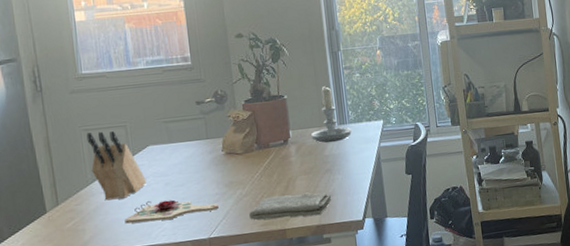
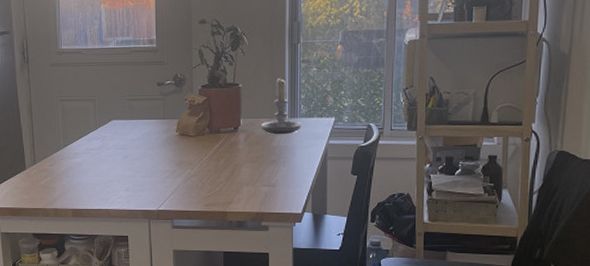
knife block: present [86,131,147,201] -> none [61,102,108,165]
cutting board: present [124,199,219,224] -> none [87,169,168,189]
washcloth: present [249,192,331,220] -> none [195,179,273,203]

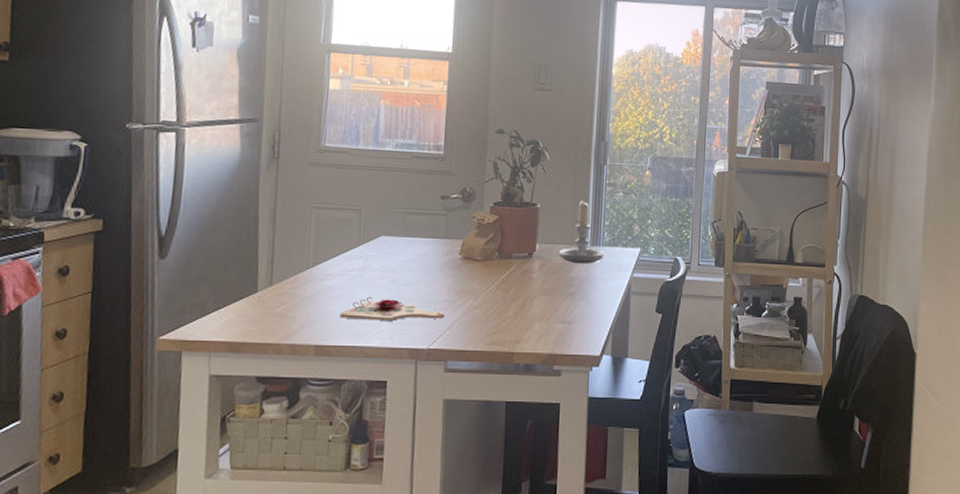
cutting board: none [87,169,168,189] -> present [340,296,445,321]

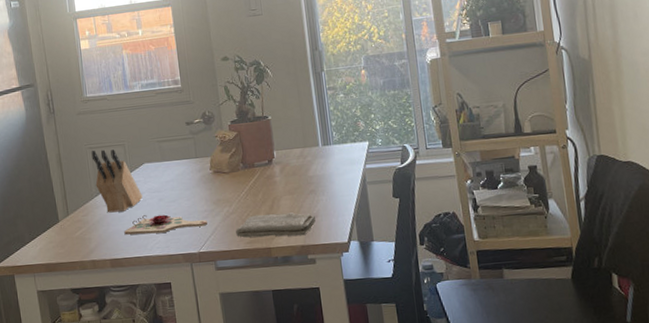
knife block: none [315,210,372,289] -> present [91,149,143,213]
washcloth: none [476,313,569,343] -> present [236,212,316,238]
candle: present [559,200,604,264] -> none [295,106,336,164]

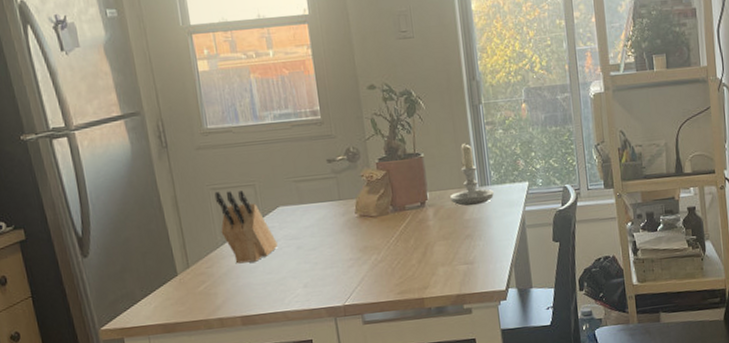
cutting board: present [124,214,207,235] -> none [256,264,353,288]
washcloth: present [236,212,316,238] -> none [385,259,472,288]
candle: none [295,106,336,164] -> present [450,142,494,206]

